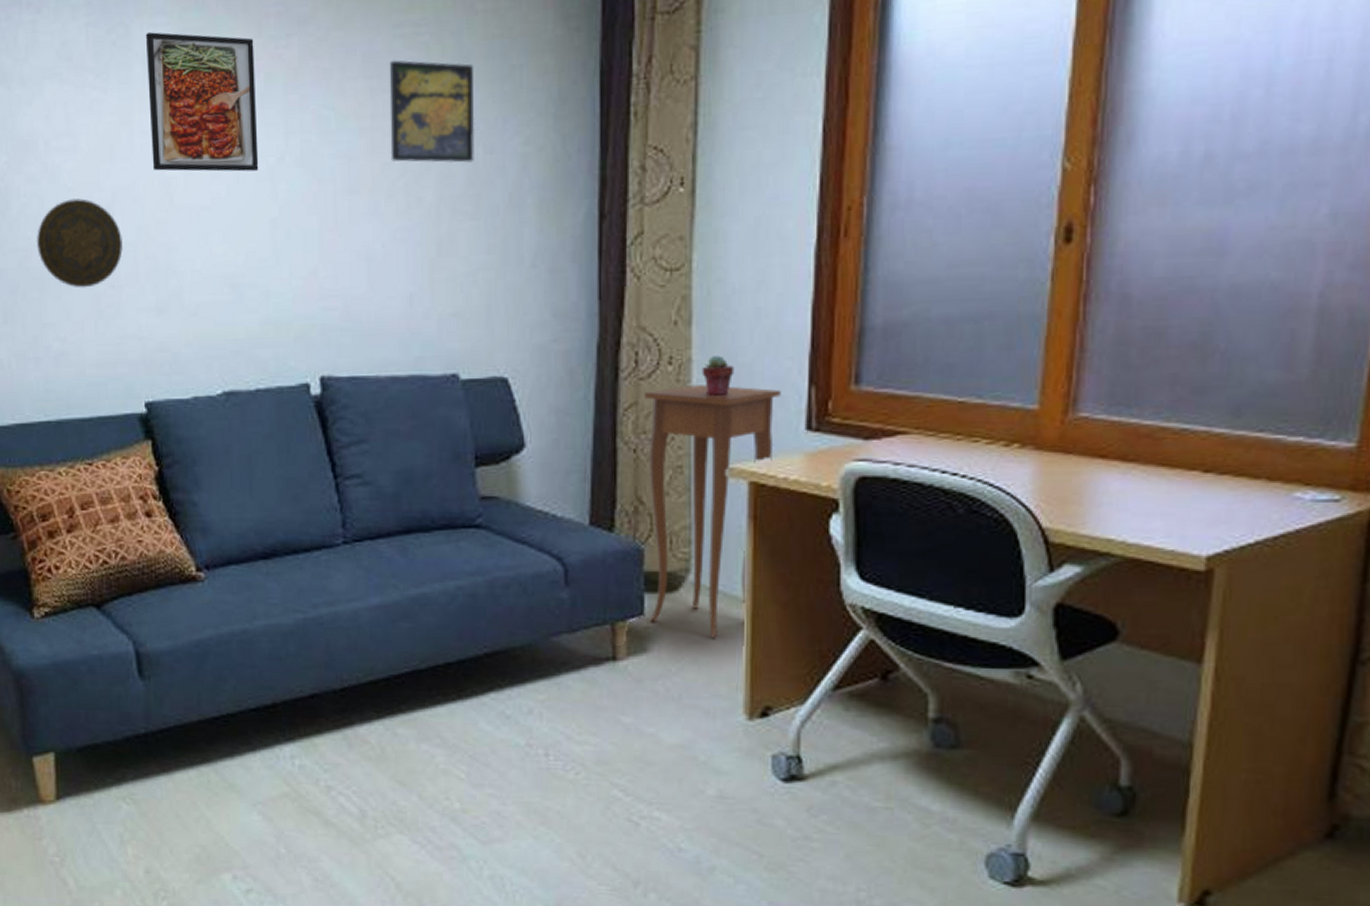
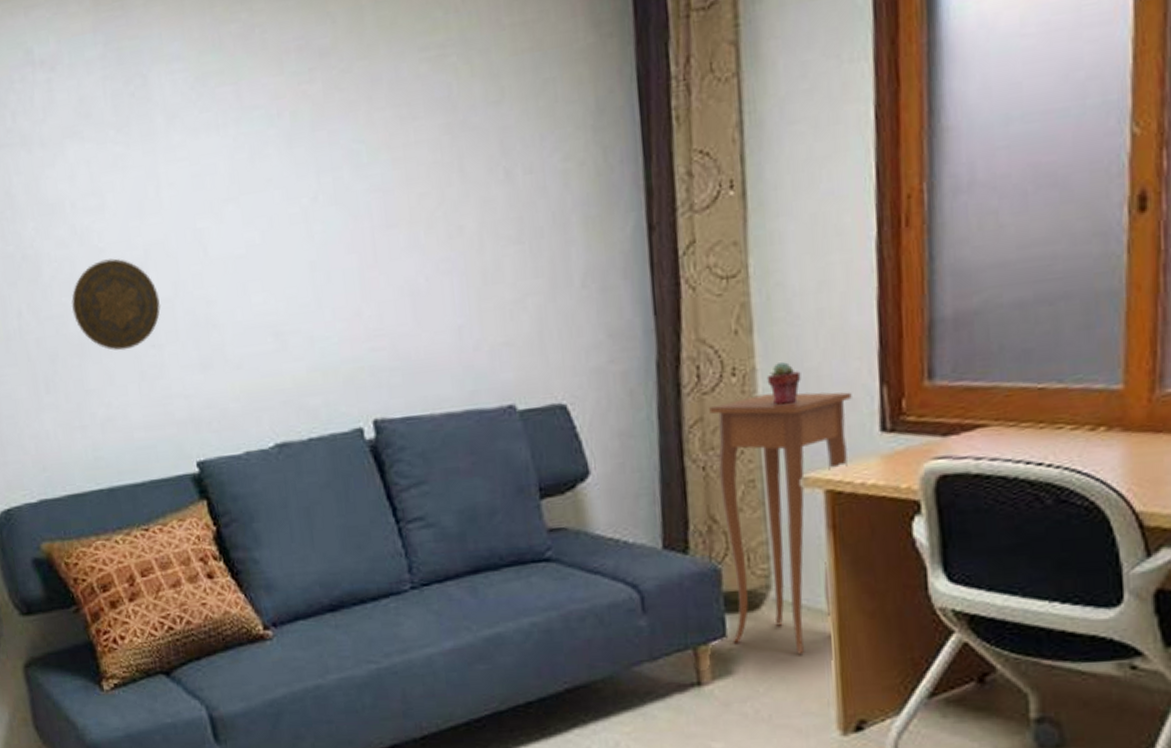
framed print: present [145,32,259,172] -> none [163,76,292,223]
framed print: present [389,60,475,163] -> none [417,81,513,191]

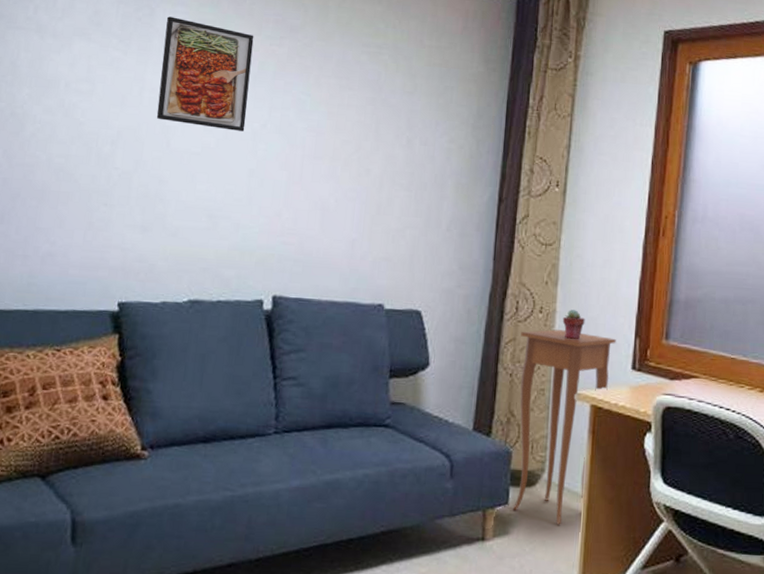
decorative plate: present [71,258,161,351] -> none [42,131,121,203]
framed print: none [163,76,292,223] -> present [156,16,254,131]

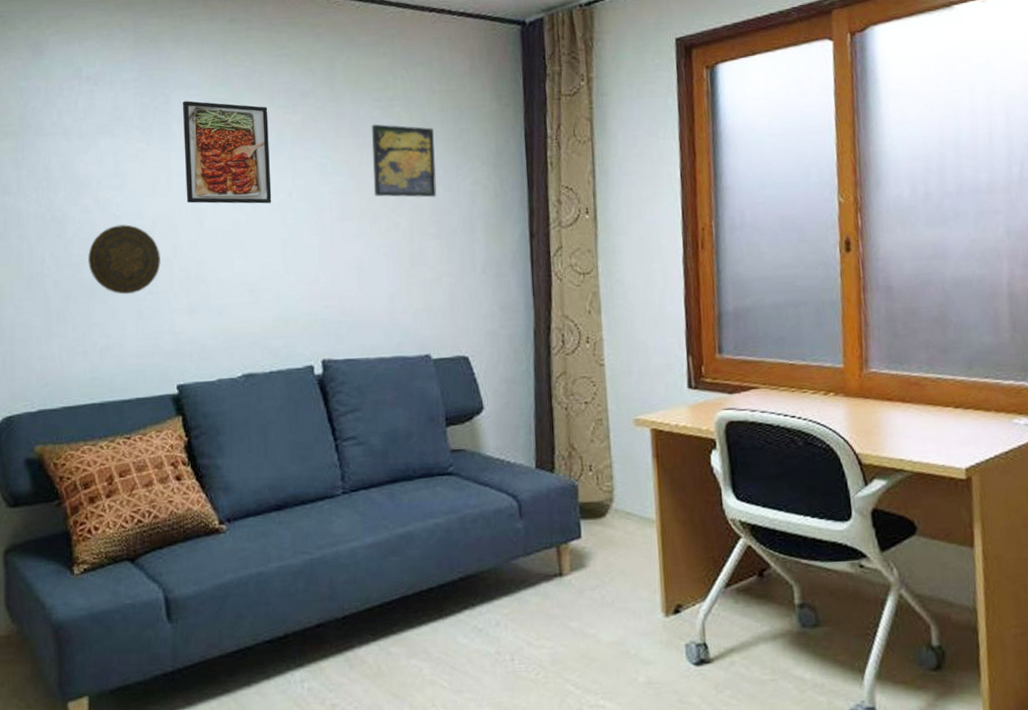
decorative plate: none [42,131,121,203] -> present [87,224,160,295]
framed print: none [349,68,418,149] -> present [371,124,437,198]
side table: present [512,329,616,525] -> none [570,357,668,553]
potted succulent: present [562,310,585,339] -> none [610,335,634,365]

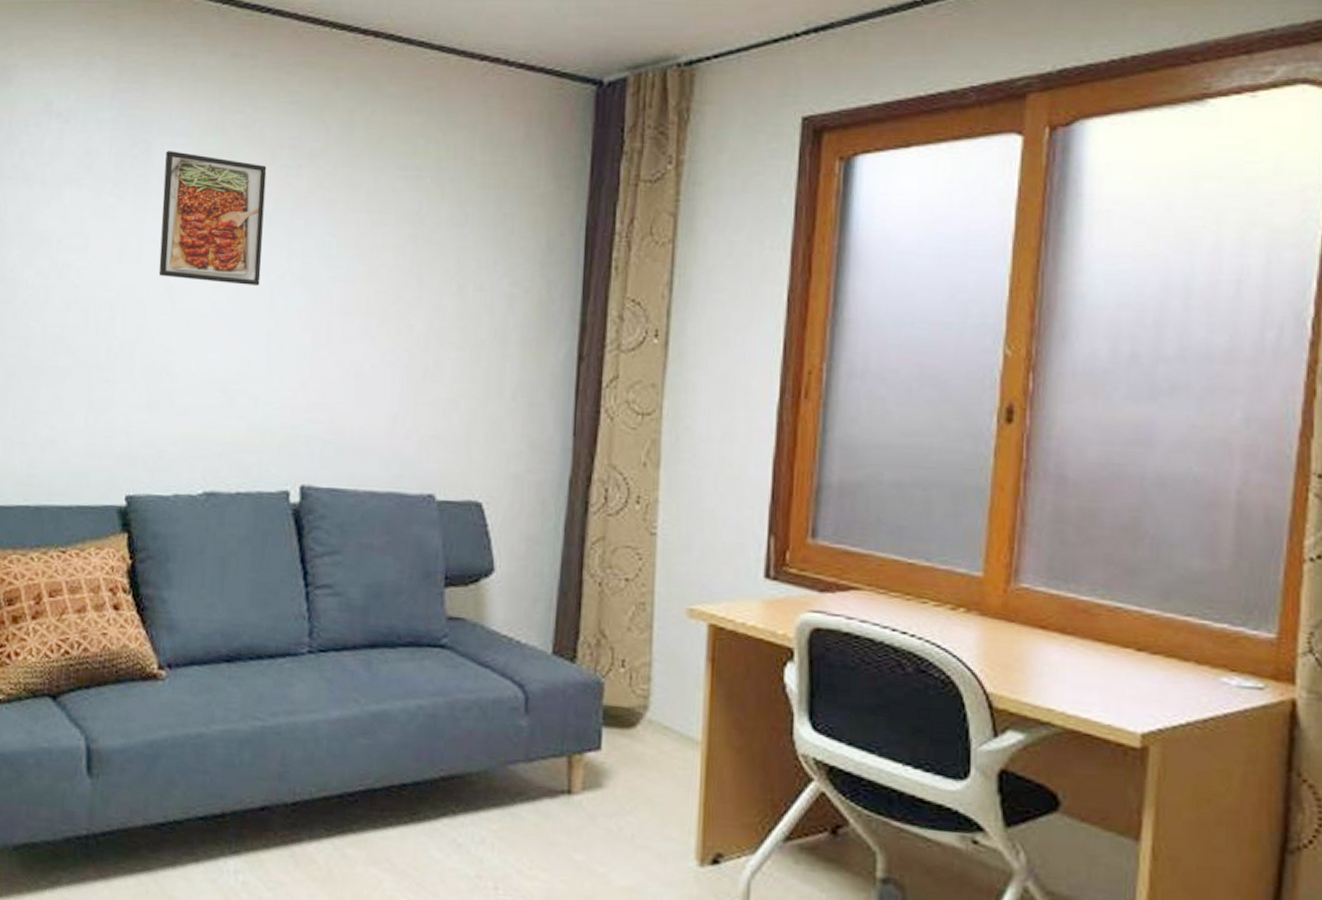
decorative plate: present [87,224,160,295] -> none [37,295,122,380]
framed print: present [371,124,437,198] -> none [385,198,469,297]

